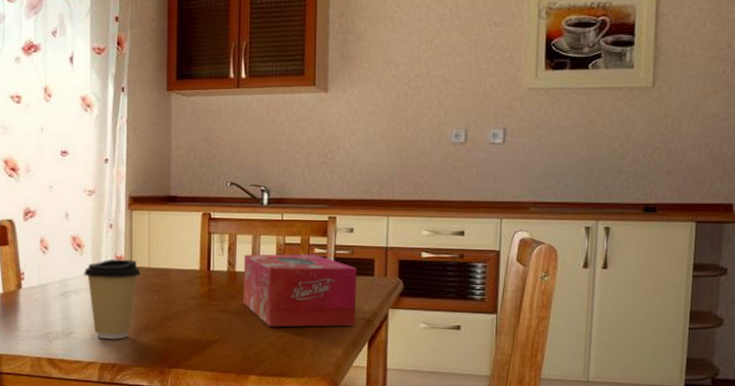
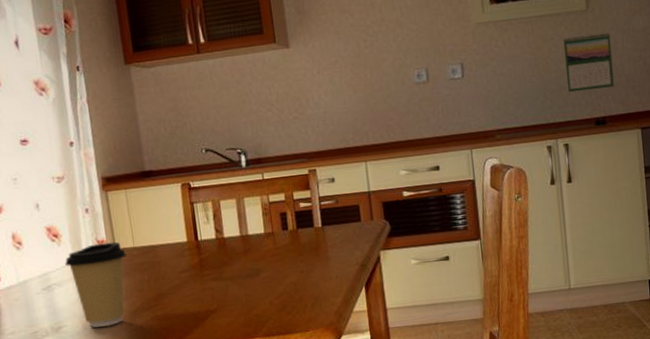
tissue box: present [243,254,357,327] -> none [230,209,351,287]
calendar: none [617,113,676,173] -> present [563,32,614,93]

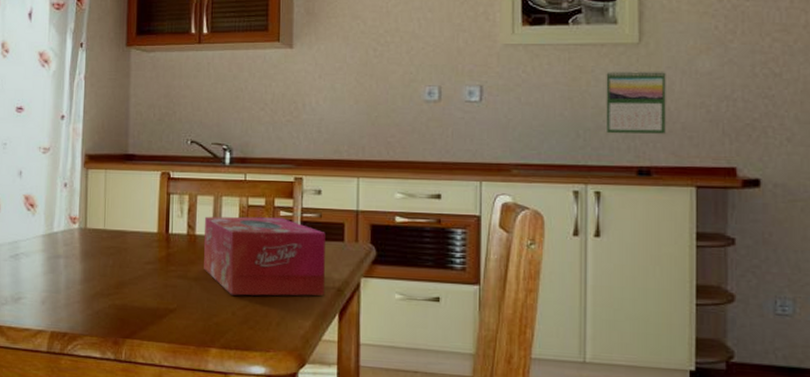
coffee cup: present [65,241,128,328] -> none [36,219,97,307]
tissue box: none [230,209,351,287] -> present [204,216,326,296]

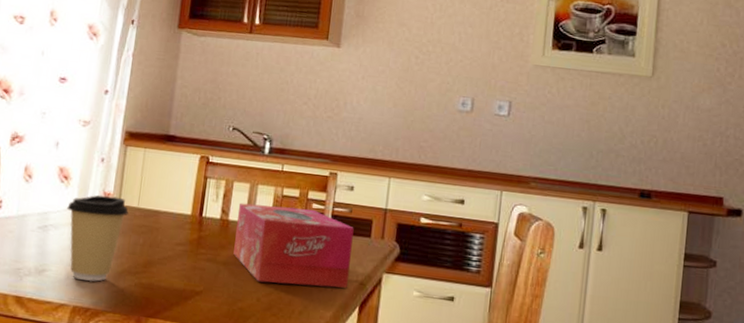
coffee cup: none [36,219,97,307] -> present [67,194,129,282]
calendar: present [605,70,666,134] -> none [616,99,672,162]

